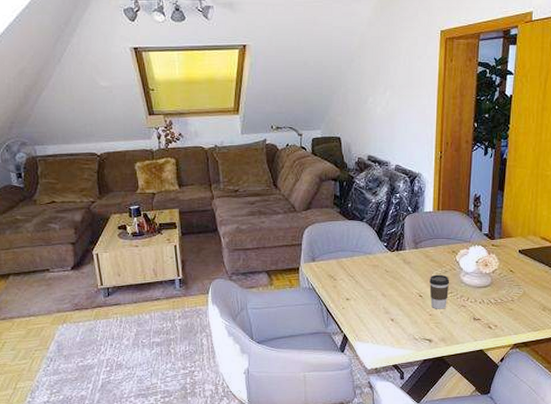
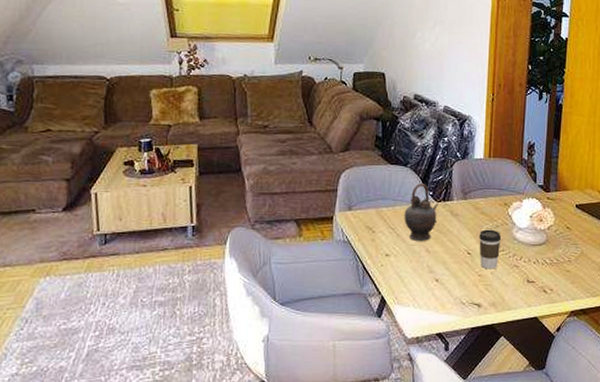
teapot: none [361,235,392,286] -> present [404,182,439,241]

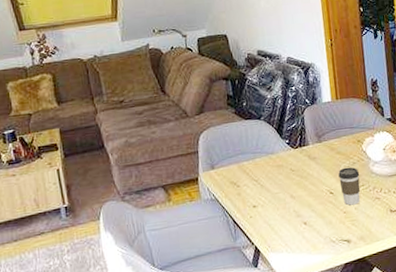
teapot: present [404,182,439,241] -> none [264,132,297,189]

